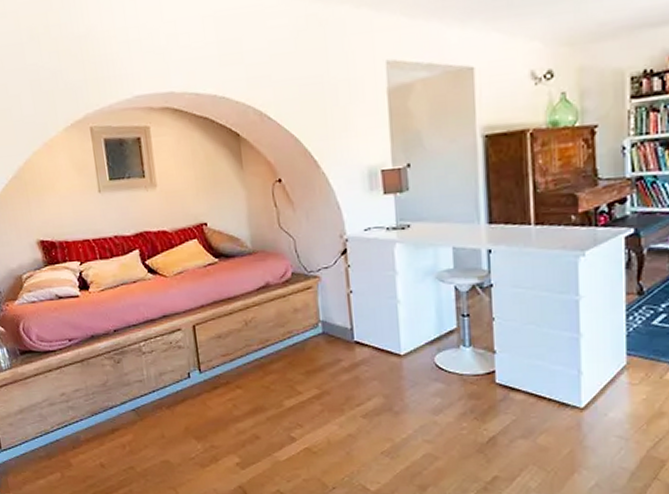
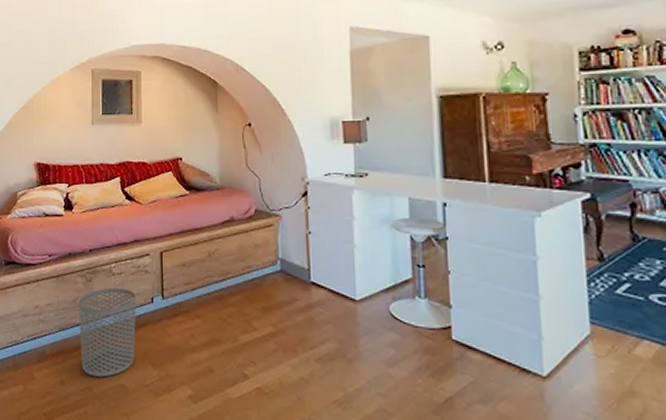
waste bin: none [108,366,176,456] -> present [78,287,137,377]

